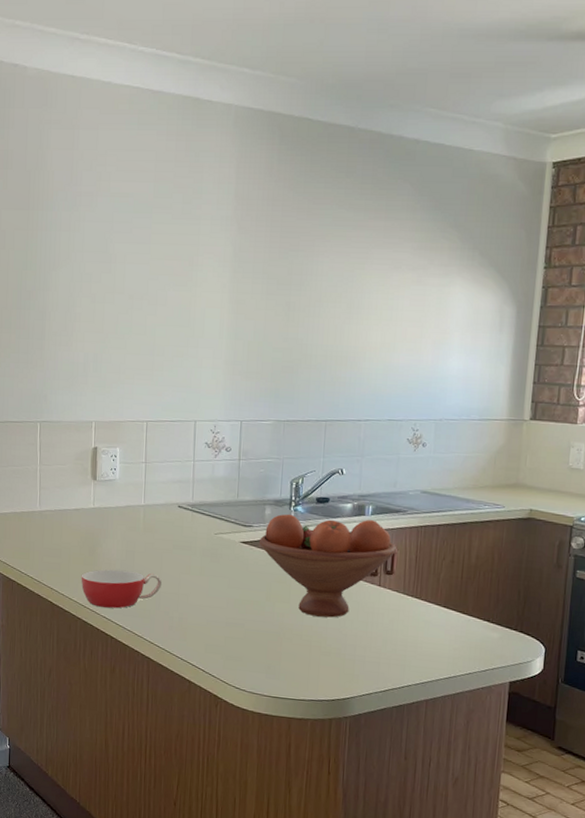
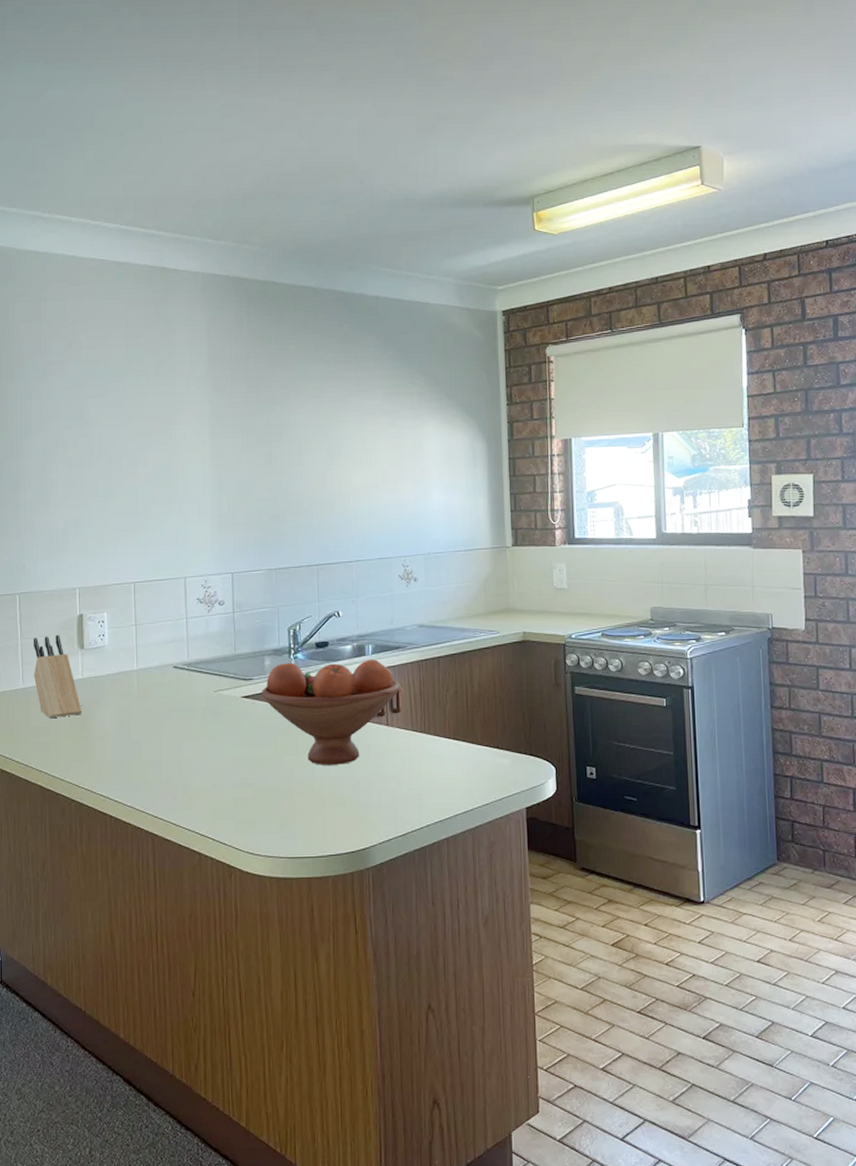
knife block: none [50,464,92,542] -> present [33,634,82,719]
bowl: present [81,569,163,609] -> none [73,740,163,785]

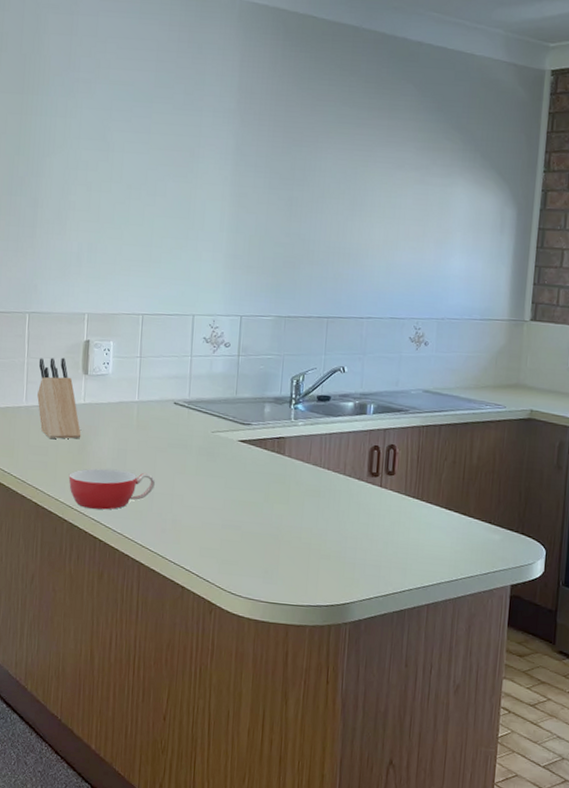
bowl: none [73,740,163,785] -> present [68,468,156,510]
fruit bowl: present [260,660,401,765] -> none [257,412,399,520]

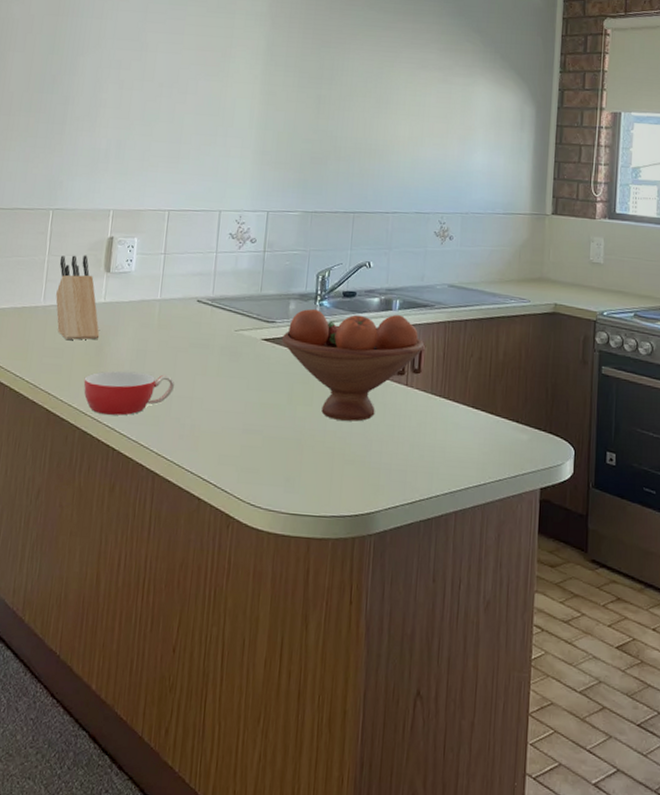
fruit bowl: none [257,412,399,520] -> present [281,308,425,422]

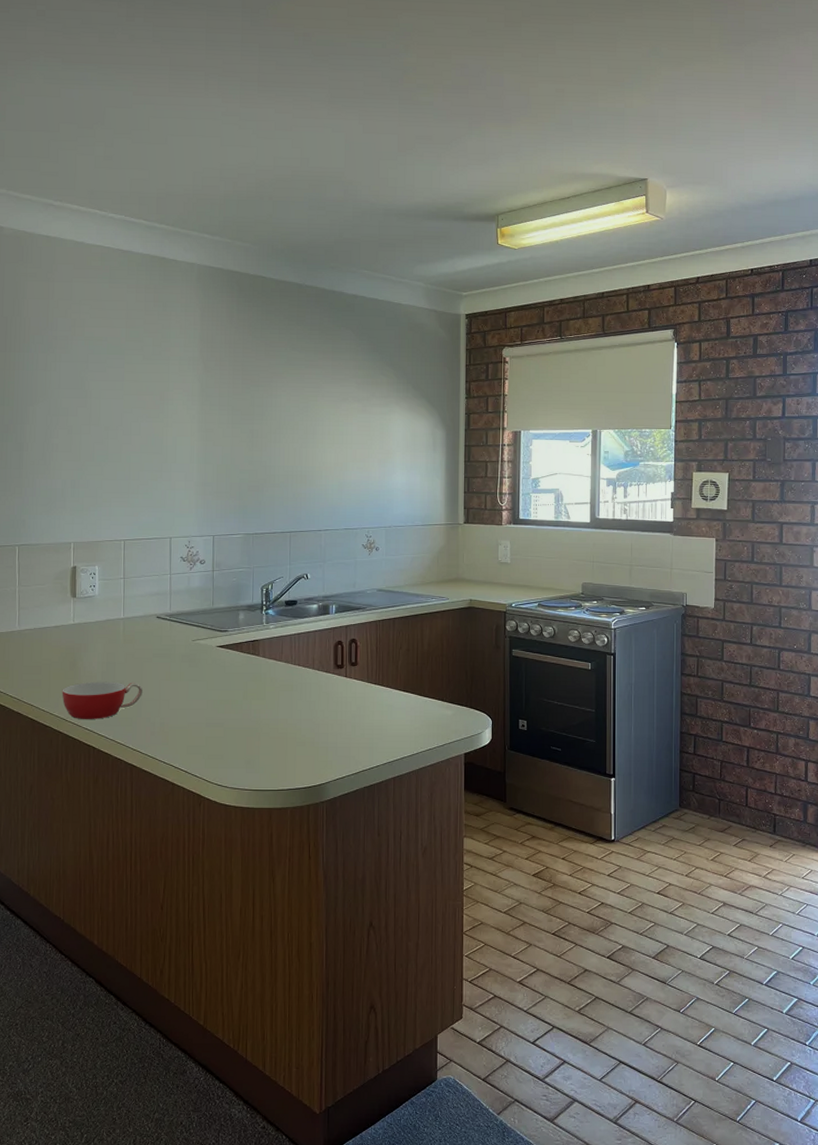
knife block: present [55,255,100,341] -> none [29,583,72,659]
fruit bowl: present [281,308,425,422] -> none [234,617,360,710]

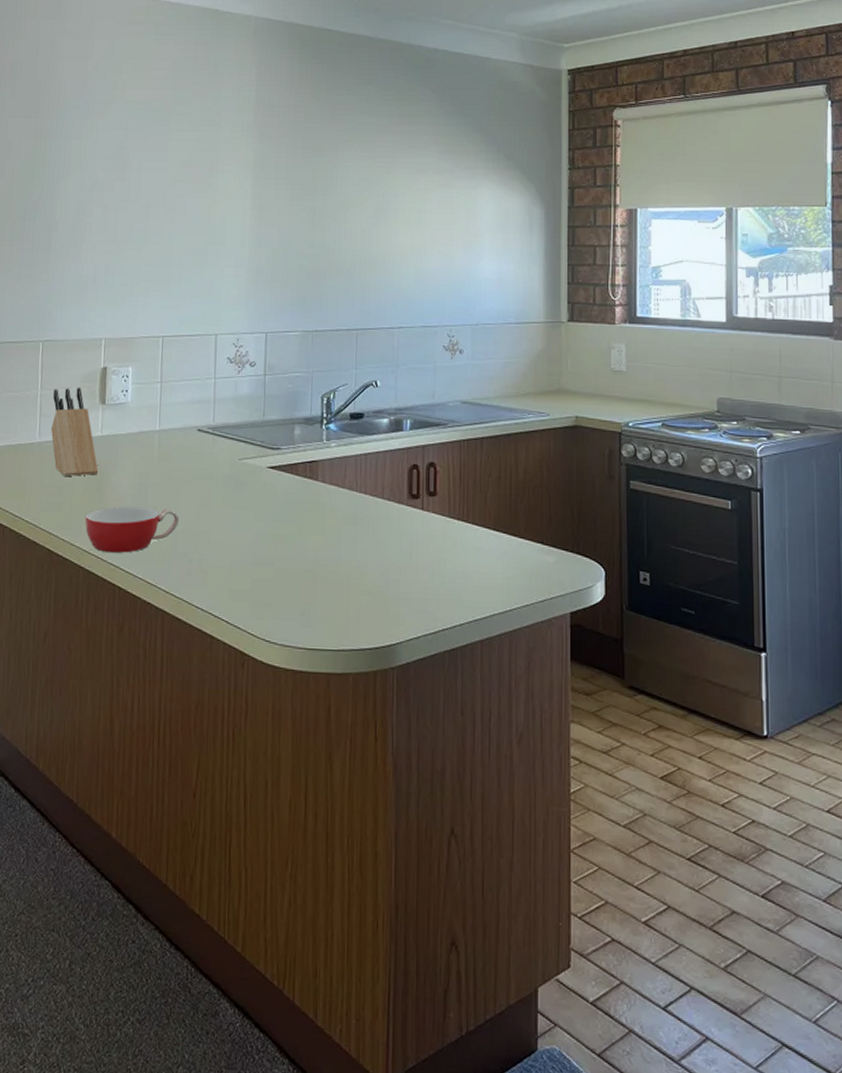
knife block: none [29,583,72,659] -> present [51,387,99,477]

